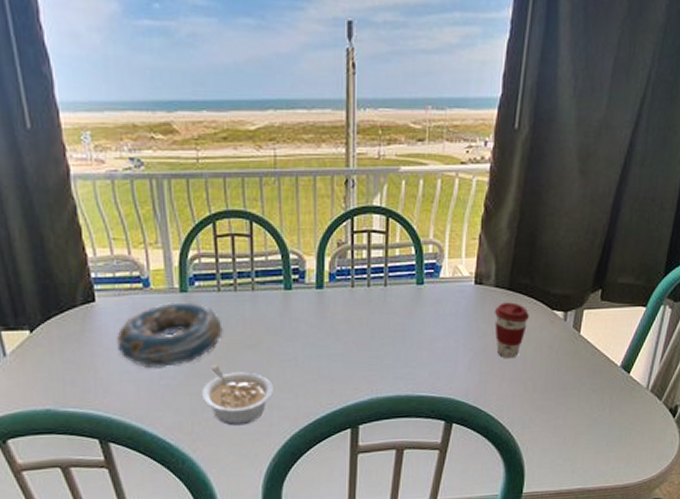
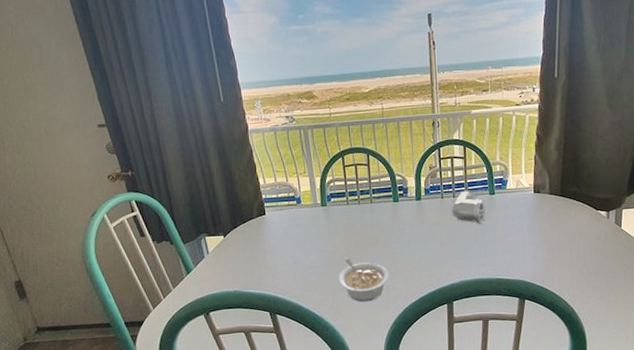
decorative bowl: present [117,302,223,369] -> none [280,213,352,261]
pipe fitting: none [364,277,411,324] -> present [451,190,486,224]
coffee cup: present [494,302,529,359] -> none [550,205,579,249]

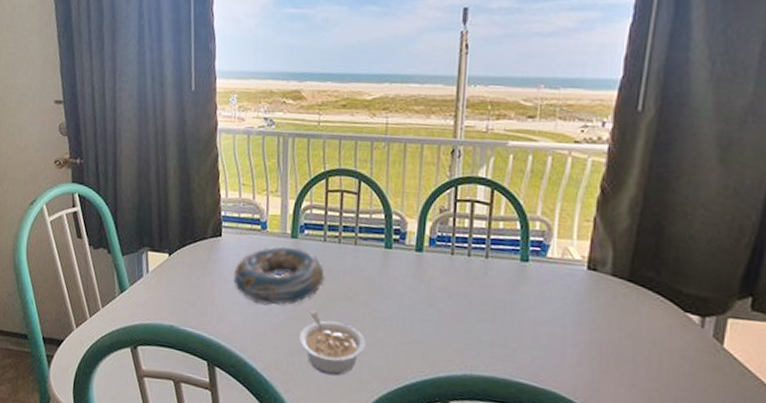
decorative bowl: none [280,213,352,261] -> present [233,245,325,307]
pipe fitting: present [451,190,486,224] -> none [463,249,514,300]

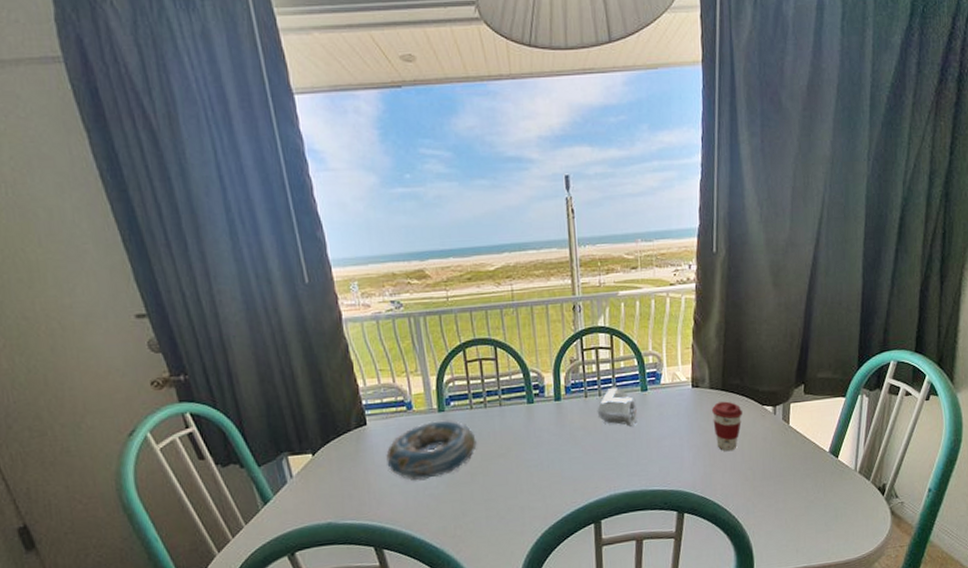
legume: present [298,310,366,376] -> none [461,474,524,528]
pipe fitting: none [463,249,514,300] -> present [597,387,638,427]
coffee cup: none [610,294,654,361] -> present [711,401,742,452]

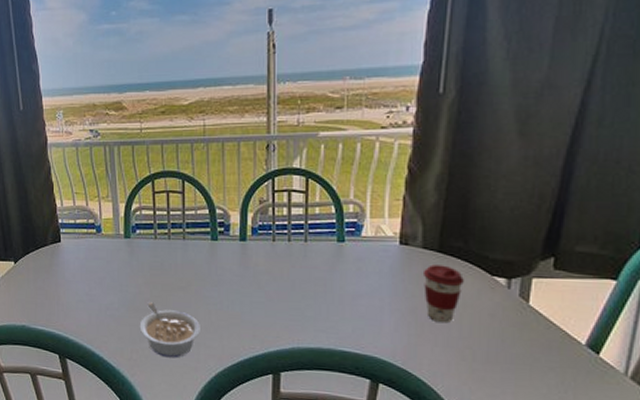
decorative bowl: present [386,420,477,481] -> none [75,246,158,301]
legume: none [461,474,524,528] -> present [139,302,200,358]
pipe fitting: present [597,387,638,427] -> none [285,233,332,278]

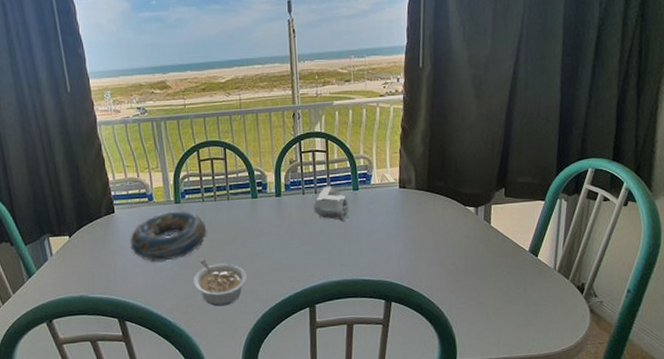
decorative bowl: none [75,246,158,301] -> present [130,210,207,263]
pipe fitting: none [285,233,332,278] -> present [313,186,350,222]
coffee cup: present [422,264,464,324] -> none [417,201,446,247]

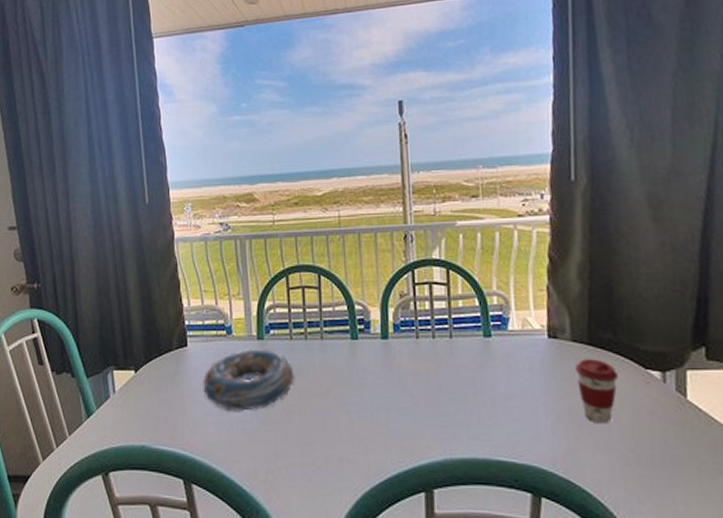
legume: present [193,258,247,307] -> none [275,412,343,478]
pipe fitting: present [313,186,350,222] -> none [430,329,480,378]
coffee cup: none [417,201,446,247] -> present [574,359,618,424]

